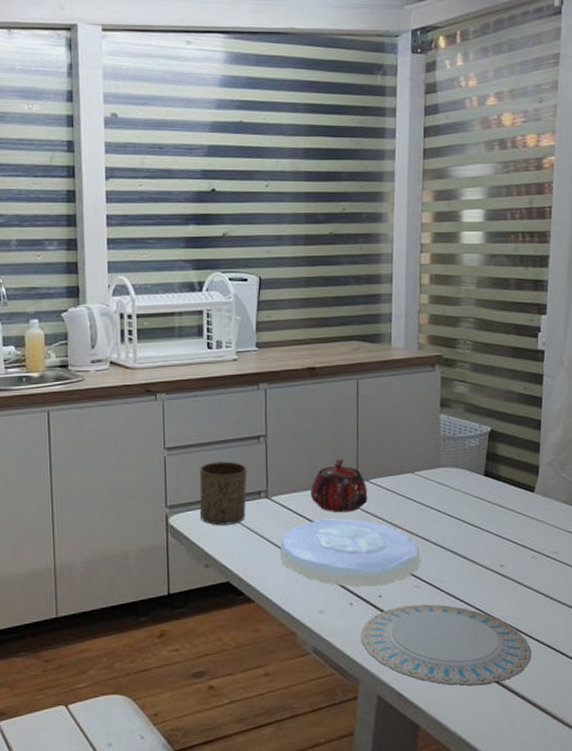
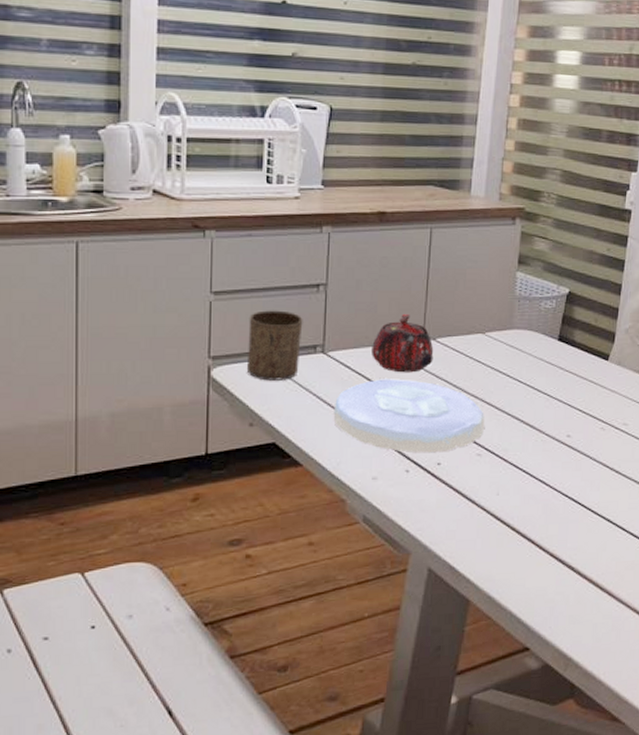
plate: present [361,604,532,686] -> none [415,473,592,560]

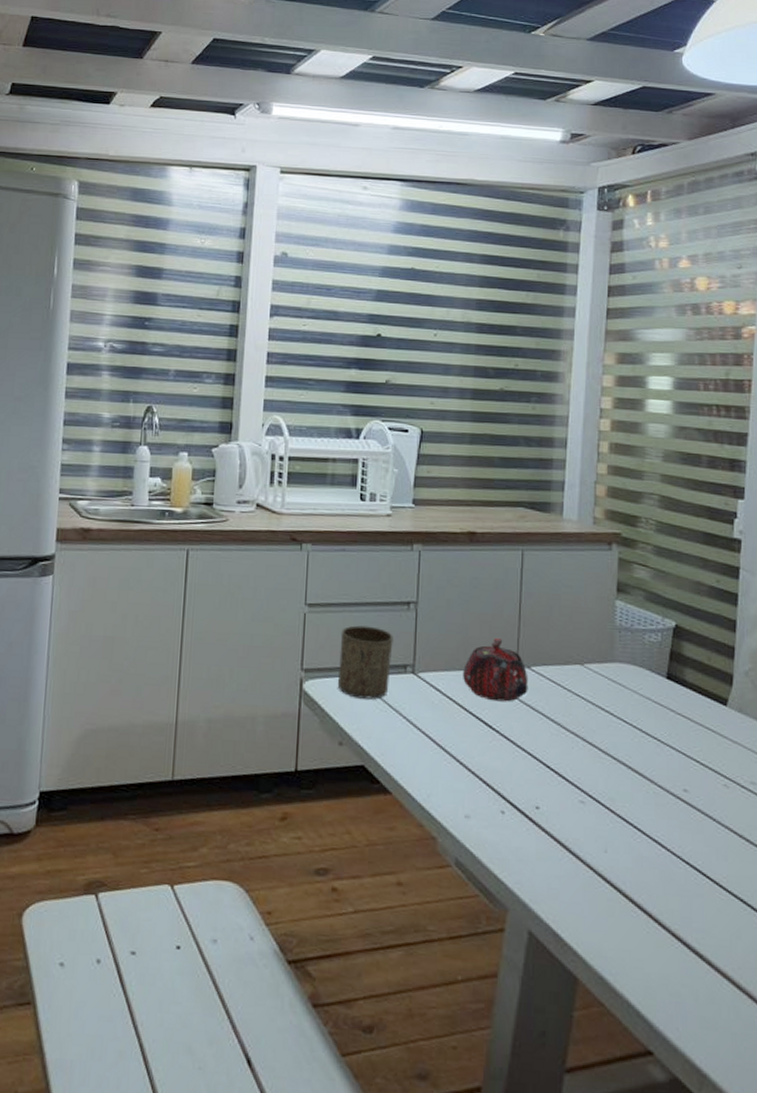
plate: present [333,379,485,453] -> none [424,706,588,795]

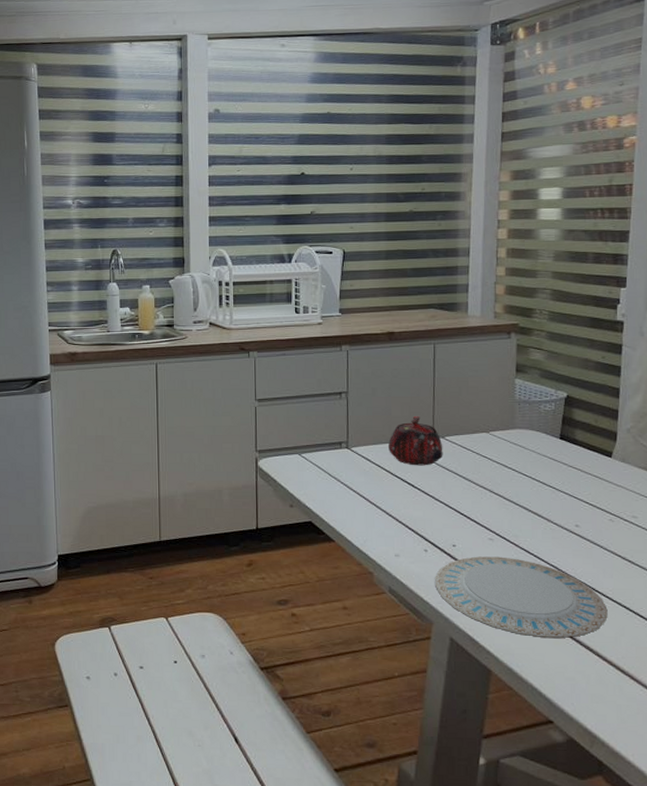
cup: present [337,625,394,700] -> none [285,413,330,470]
plate: none [513,823,721,938] -> present [435,556,608,638]

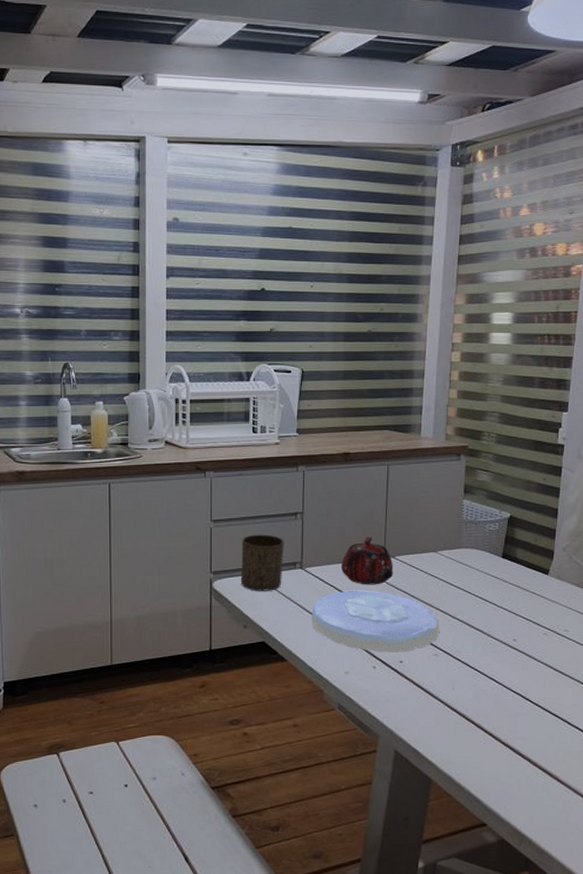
cup: none [285,413,330,470] -> present [240,534,284,591]
plate: none [358,471,495,536] -> present [311,590,440,653]
plate: present [435,556,608,638] -> none [382,671,539,746]

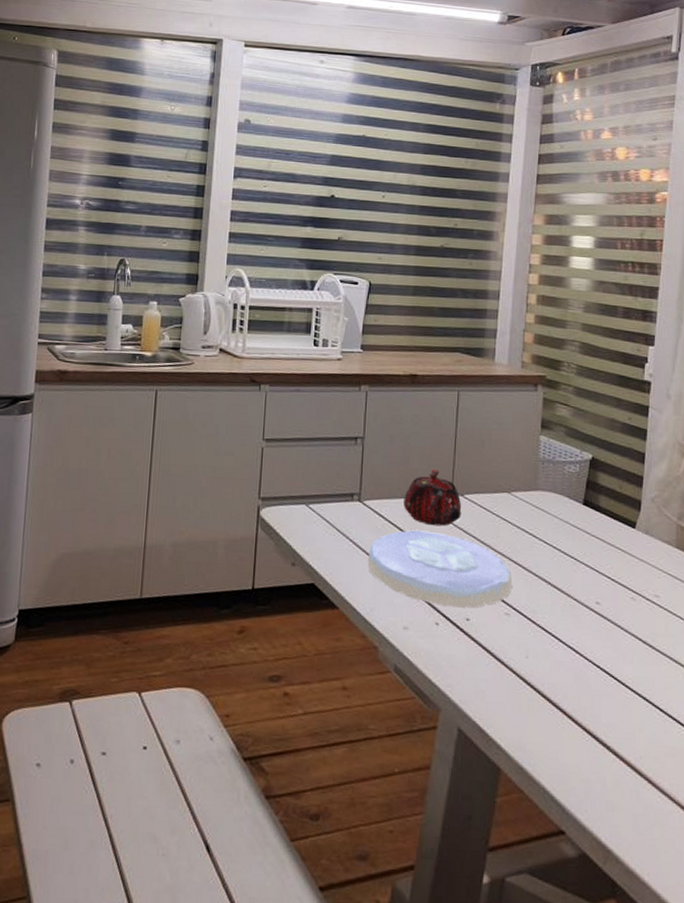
cup: present [240,534,284,591] -> none [291,458,342,525]

